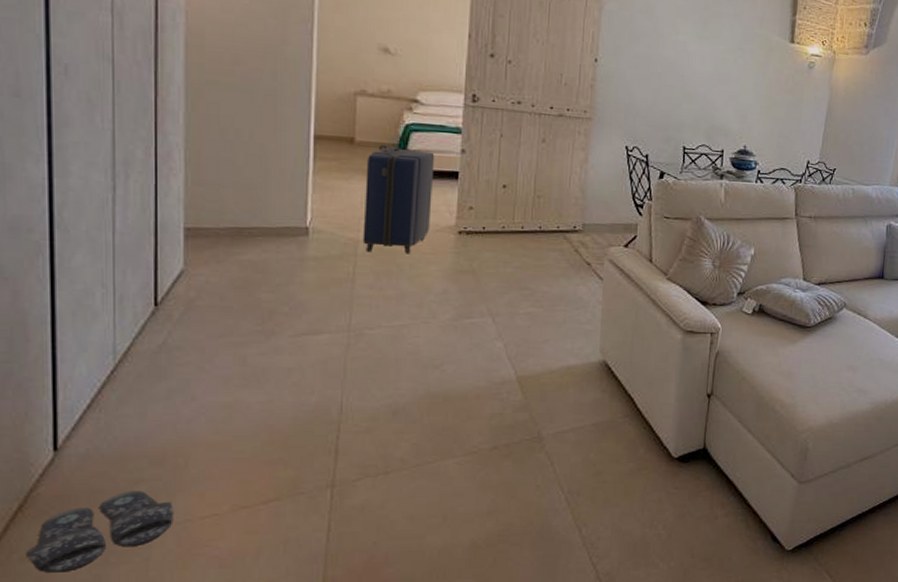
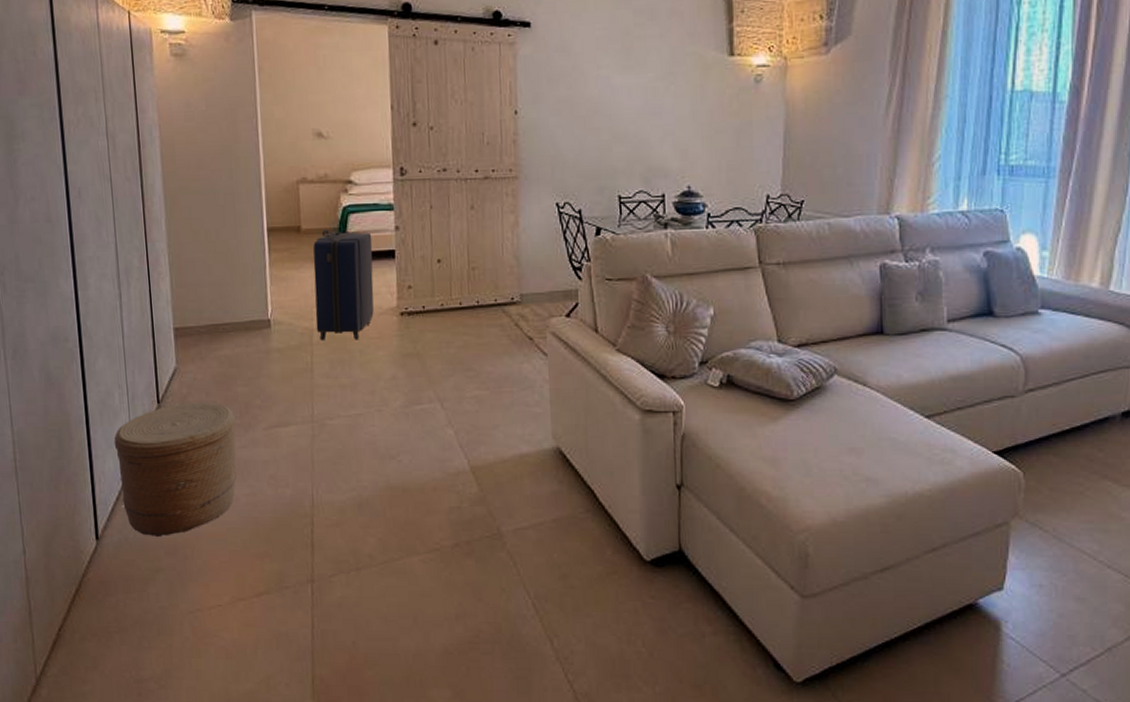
slippers: present [26,490,174,573] -> none [84,579,188,654]
basket: none [89,306,256,446] -> present [114,402,236,536]

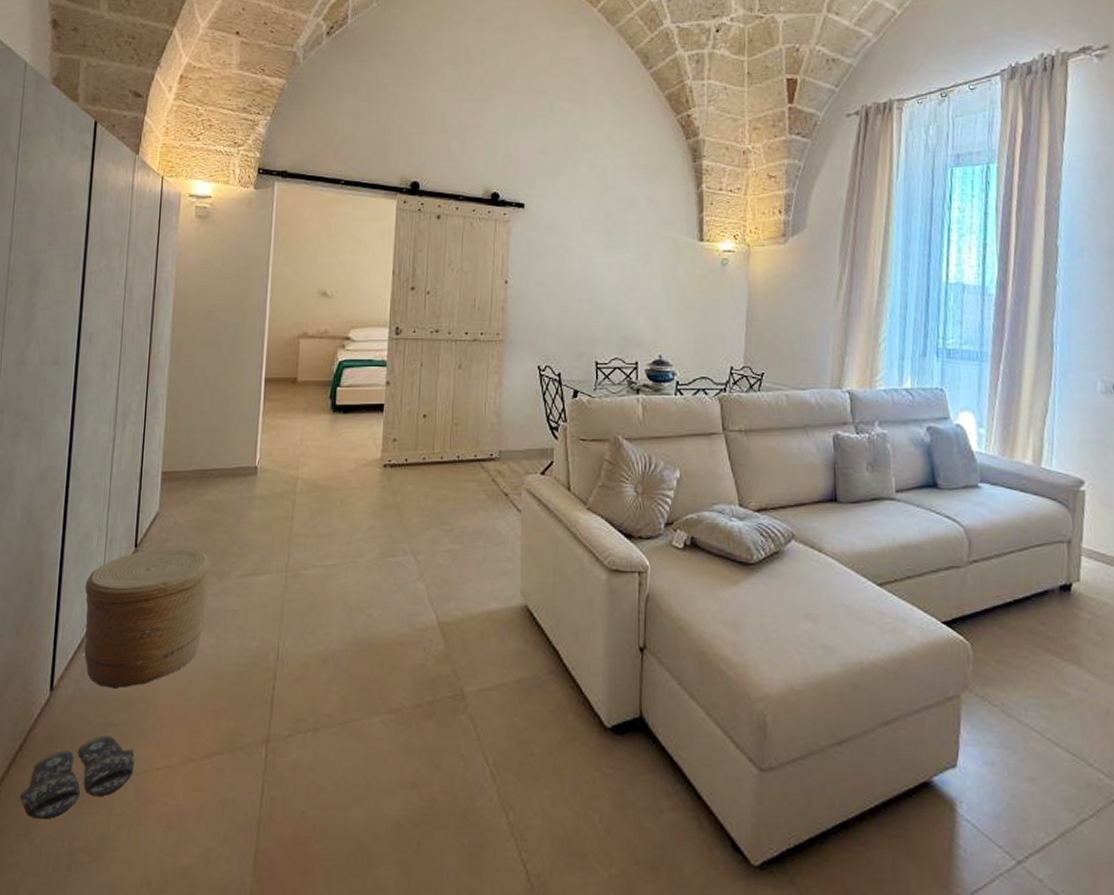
slippers: none [84,579,188,654] -> present [20,735,135,819]
suitcase: present [313,229,374,341] -> none [301,382,364,490]

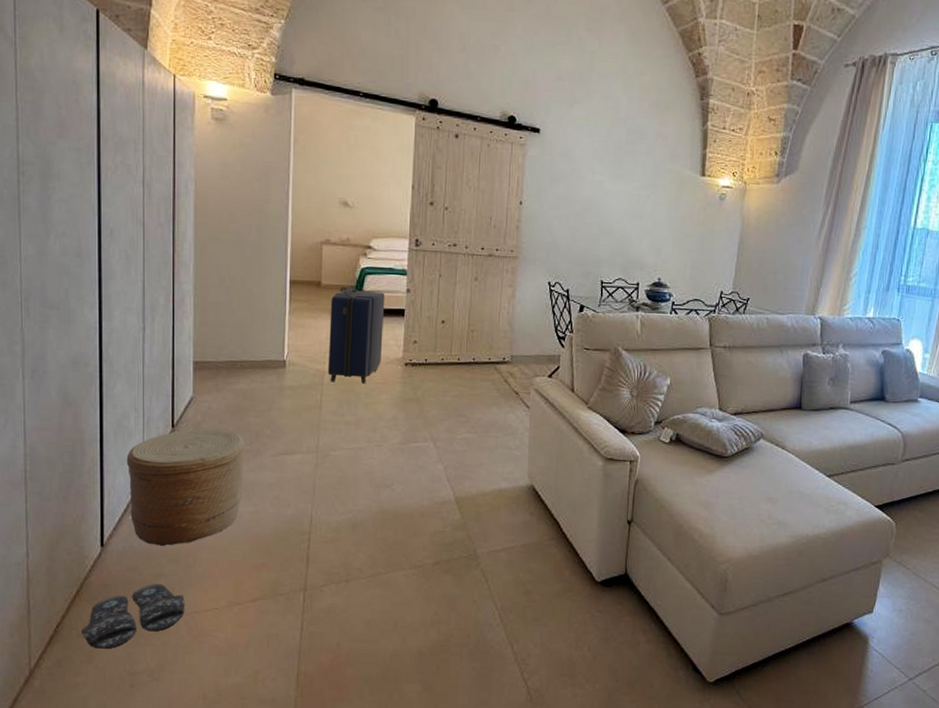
suitcase: none [301,382,364,490] -> present [327,286,385,384]

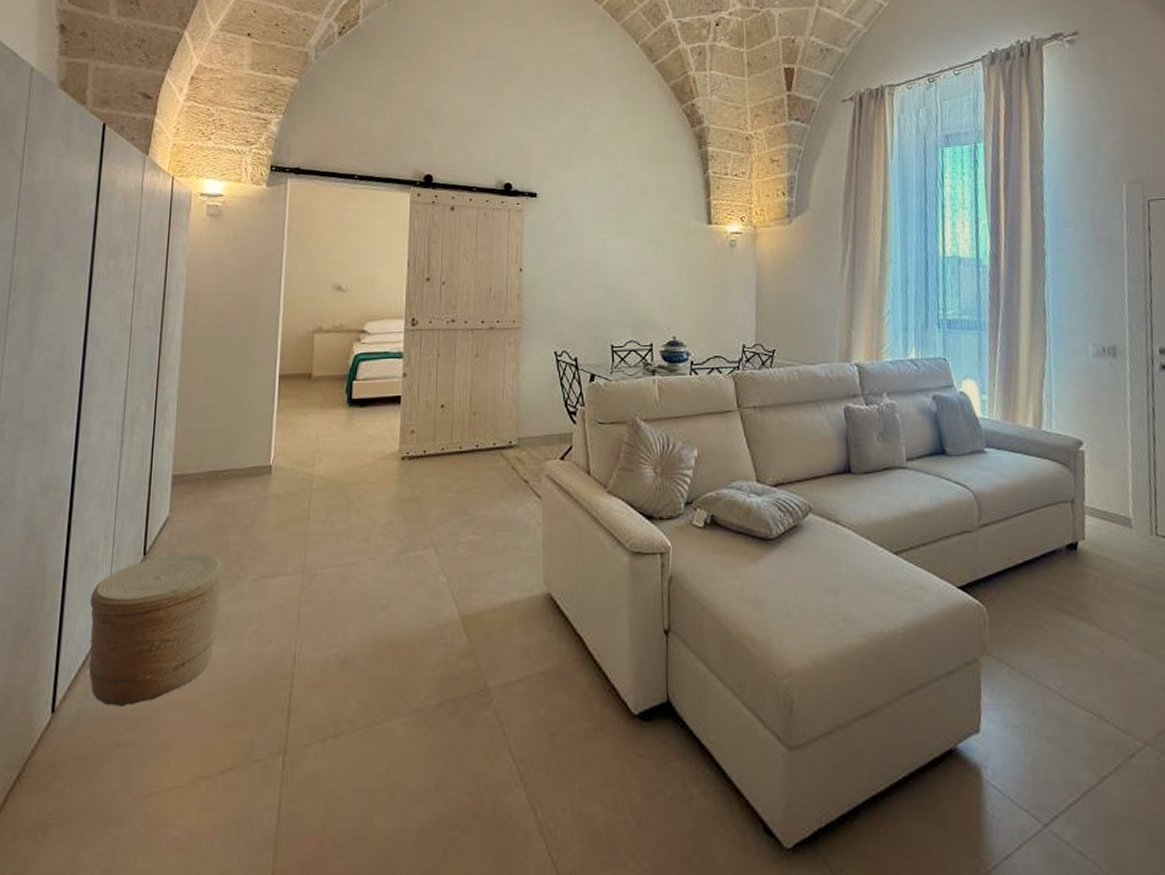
slippers: present [81,583,185,649] -> none [17,757,143,853]
suitcase: present [327,286,385,384] -> none [317,376,380,487]

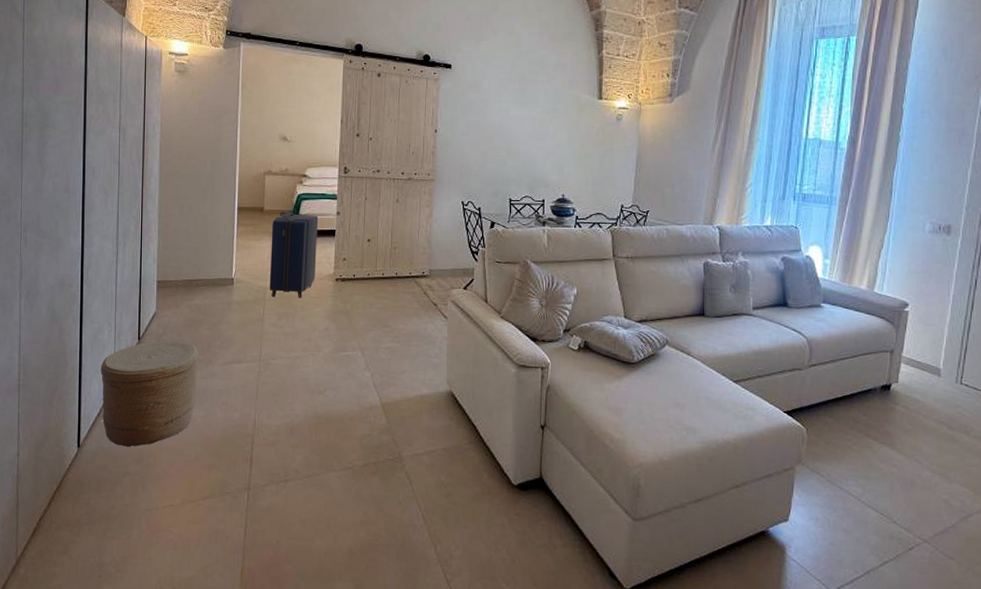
suitcase: none [317,376,380,487] -> present [269,211,319,298]

